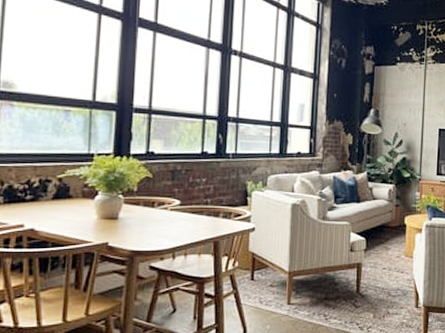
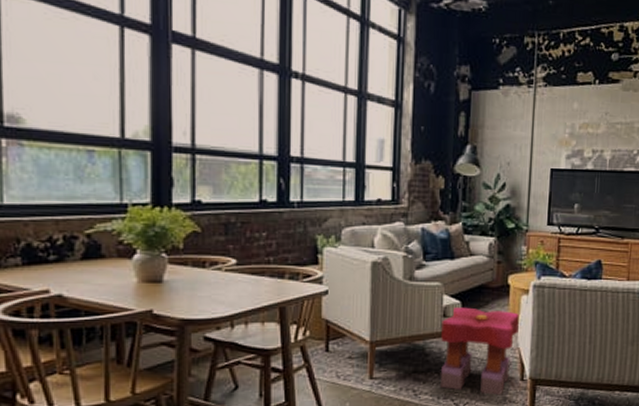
stool: none [348,243,414,321] -> present [441,307,519,396]

